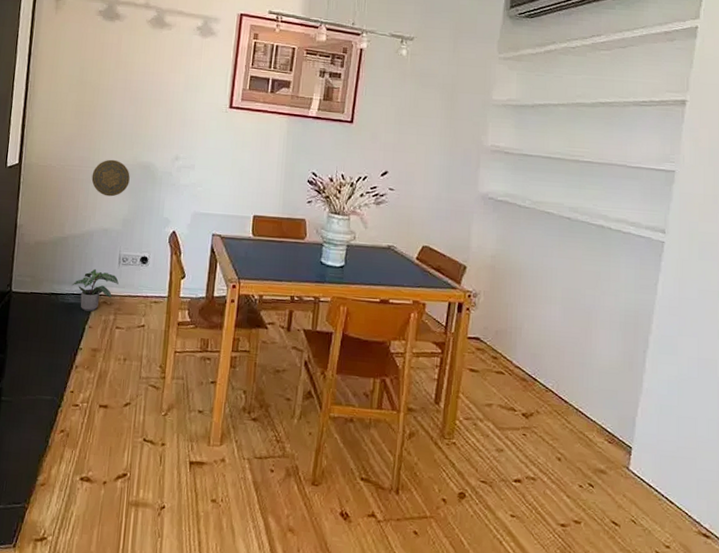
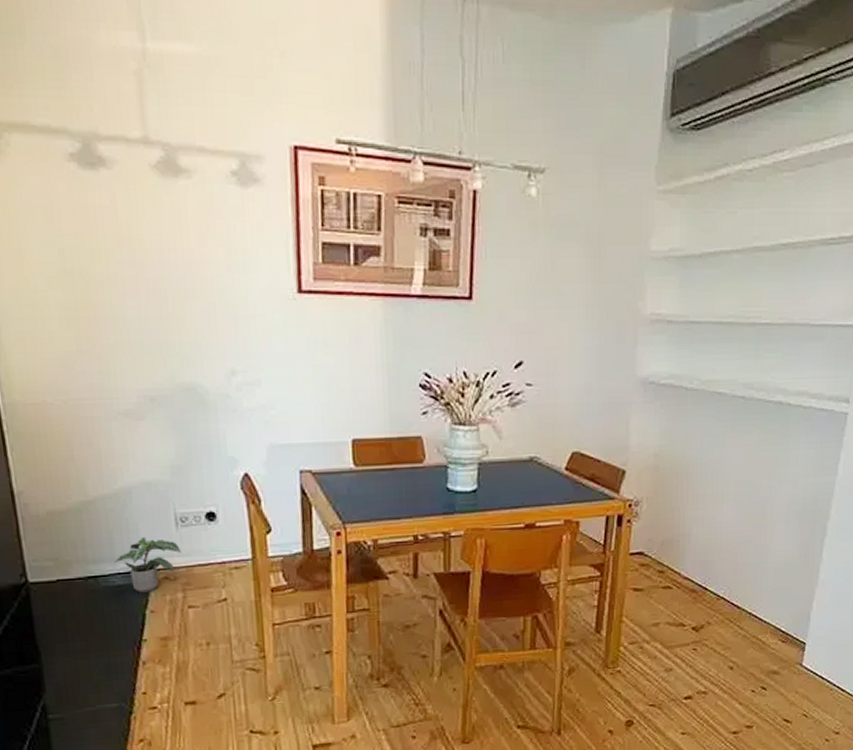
decorative plate: present [91,159,130,197] -> none [111,384,170,437]

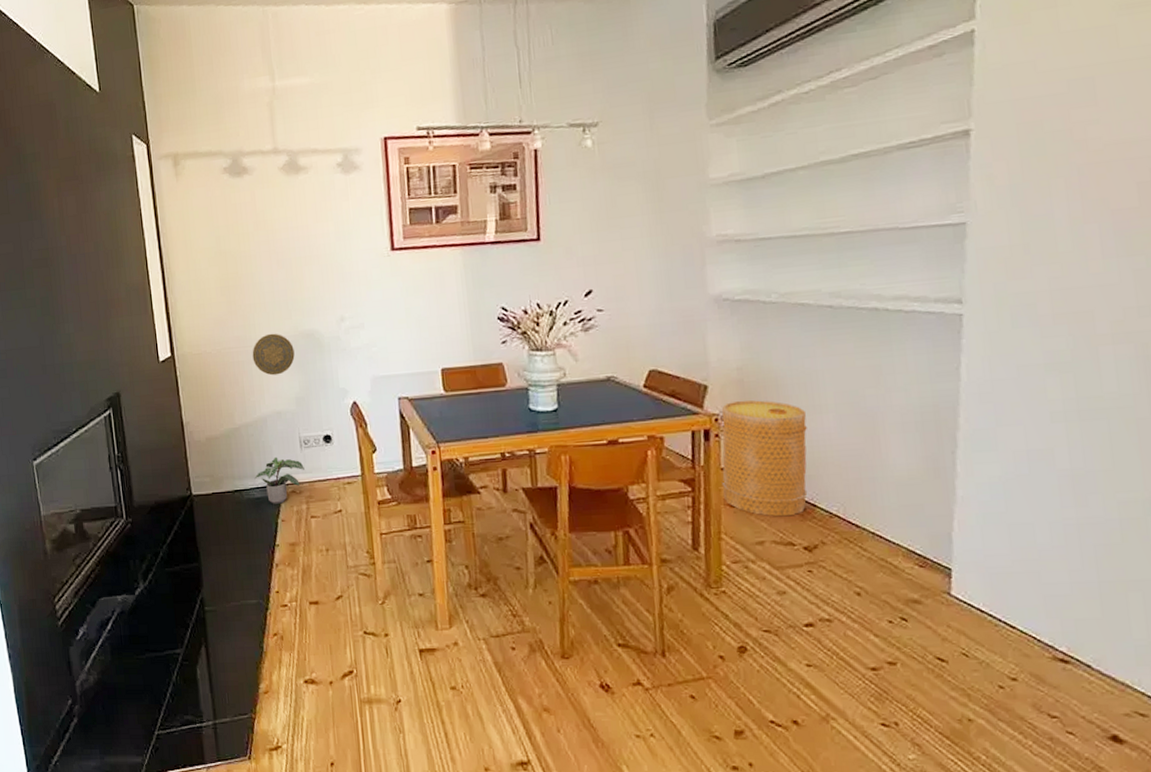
decorative plate: none [111,384,170,437] -> present [252,333,295,376]
basket: none [628,487,709,600] -> present [721,400,808,517]

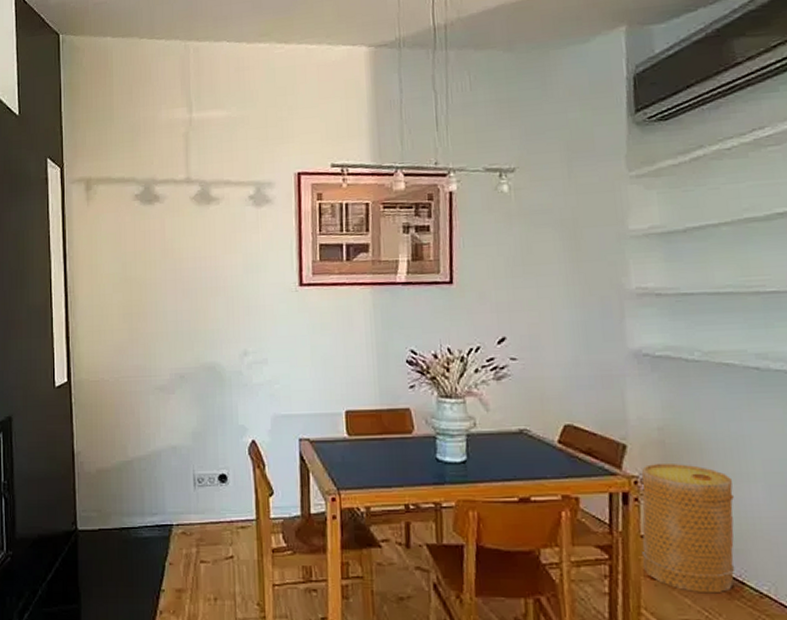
decorative plate: present [252,333,295,376] -> none [150,364,194,408]
potted plant: present [254,456,304,504] -> none [144,494,197,545]

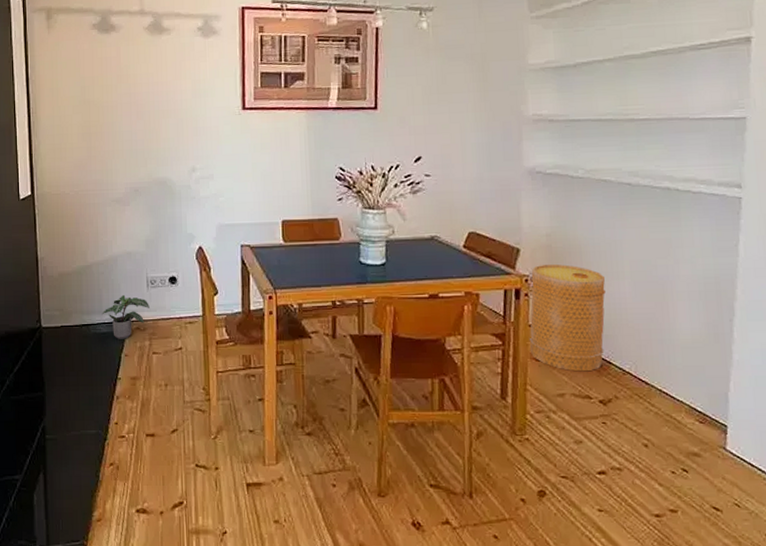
potted plant: none [144,494,197,545] -> present [102,294,150,339]

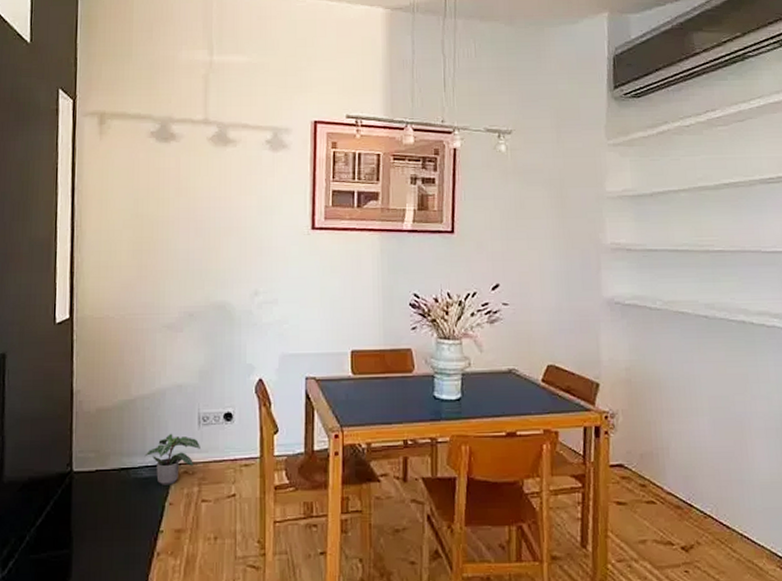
basket: present [529,264,605,372] -> none [609,400,685,516]

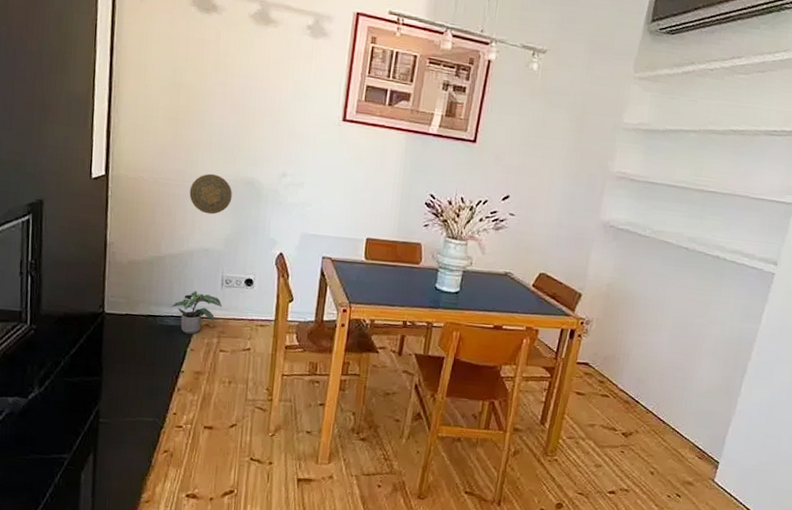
decorative plate: none [158,302,203,346] -> present [189,173,232,215]

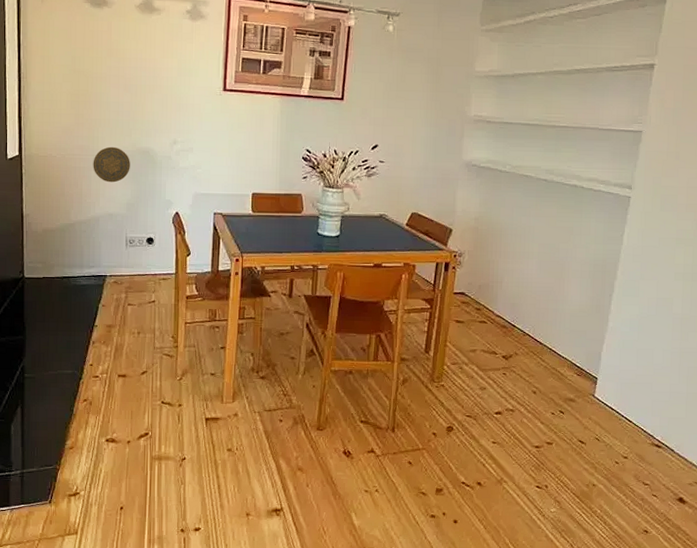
potted plant: present [171,290,222,334] -> none [82,251,127,291]

